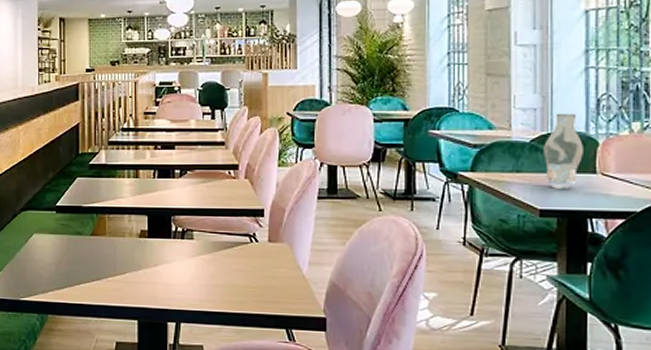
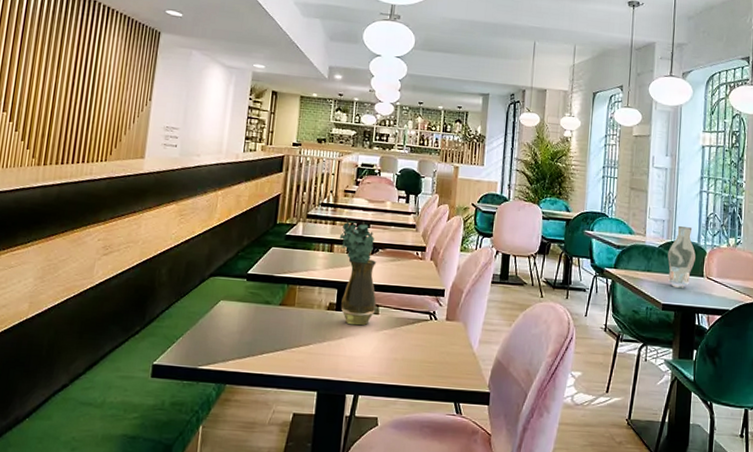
vase: none [144,141,190,252] -> present [339,217,377,326]

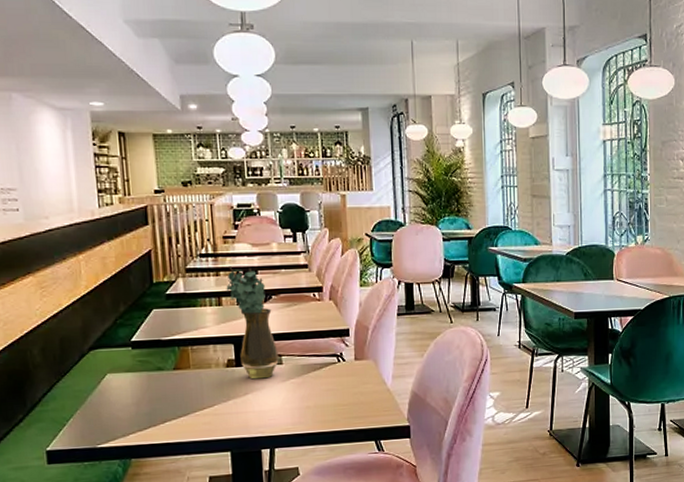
vase: present [667,225,696,289] -> none [576,229,604,295]

